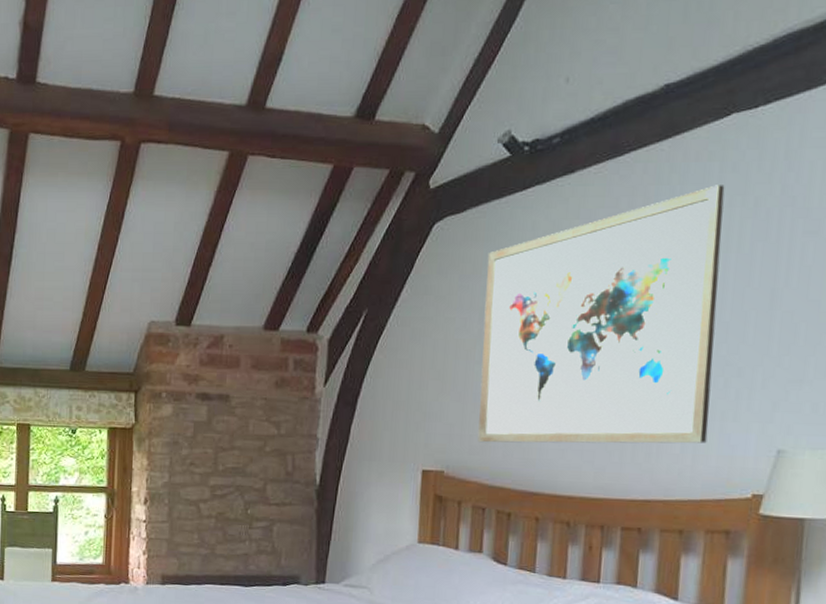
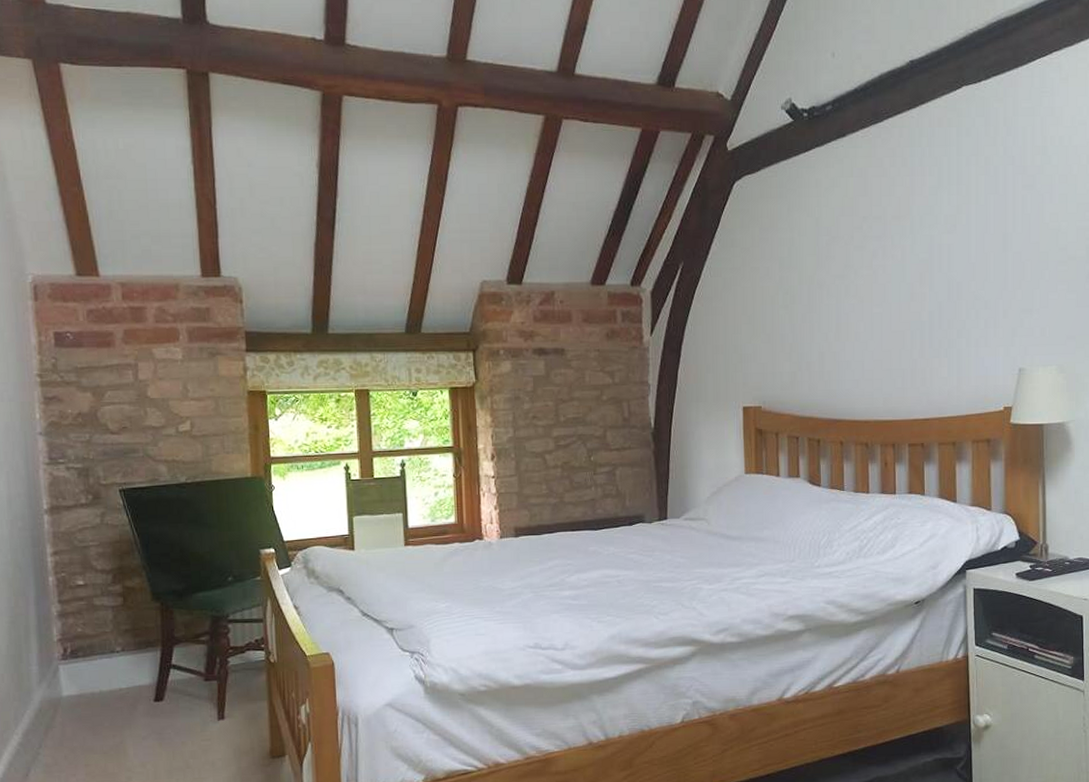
wall art: present [478,185,725,444] -> none [781,147,967,379]

